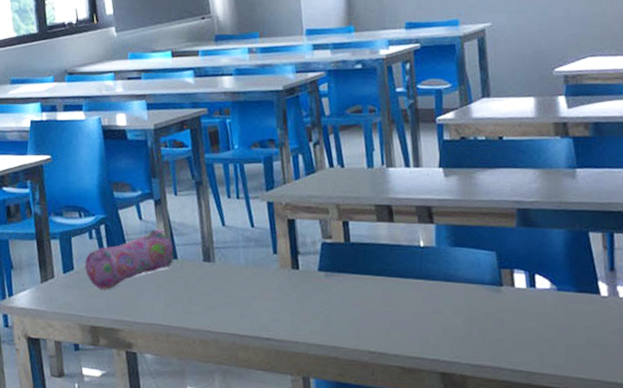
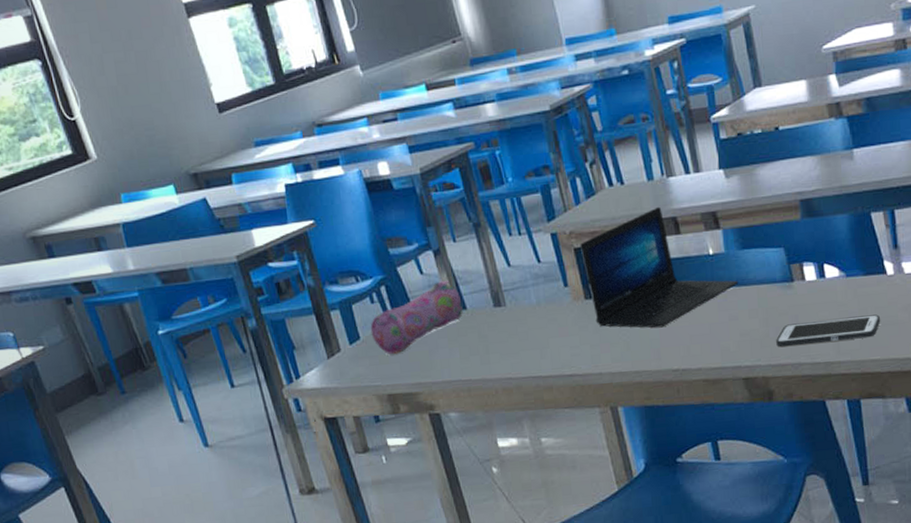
laptop: none [294,193,447,309] -> present [580,206,739,328]
cell phone: none [478,327,590,355] -> present [776,314,881,347]

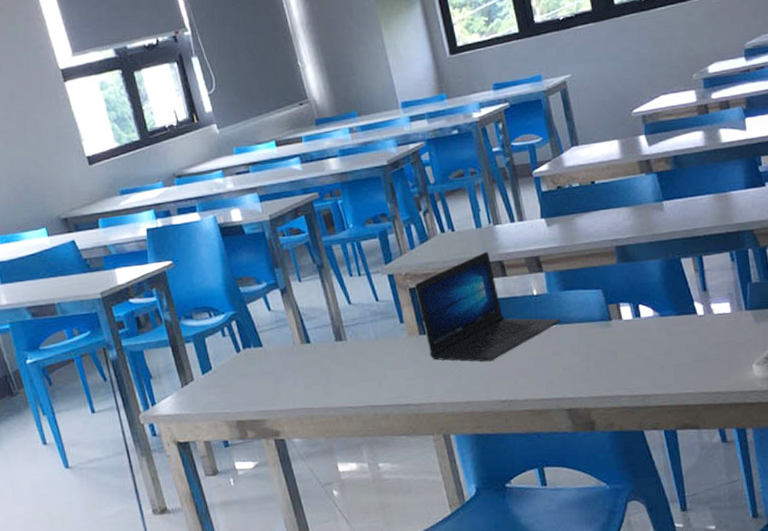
pencil case: present [370,281,463,354] -> none [221,317,307,384]
cell phone: present [776,314,881,347] -> none [596,351,693,380]

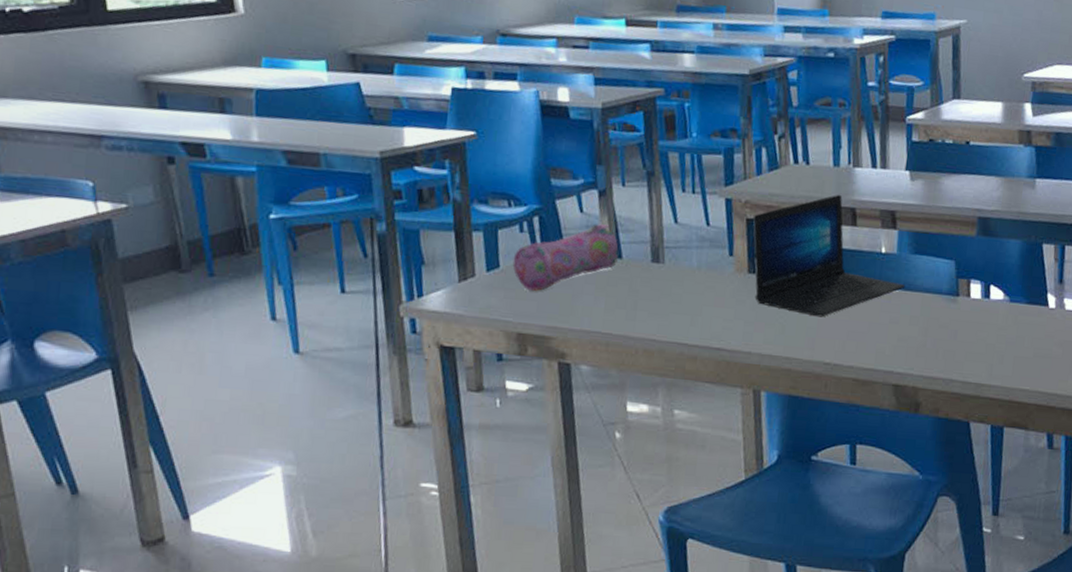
pencil case: none [221,317,307,384] -> present [512,224,618,291]

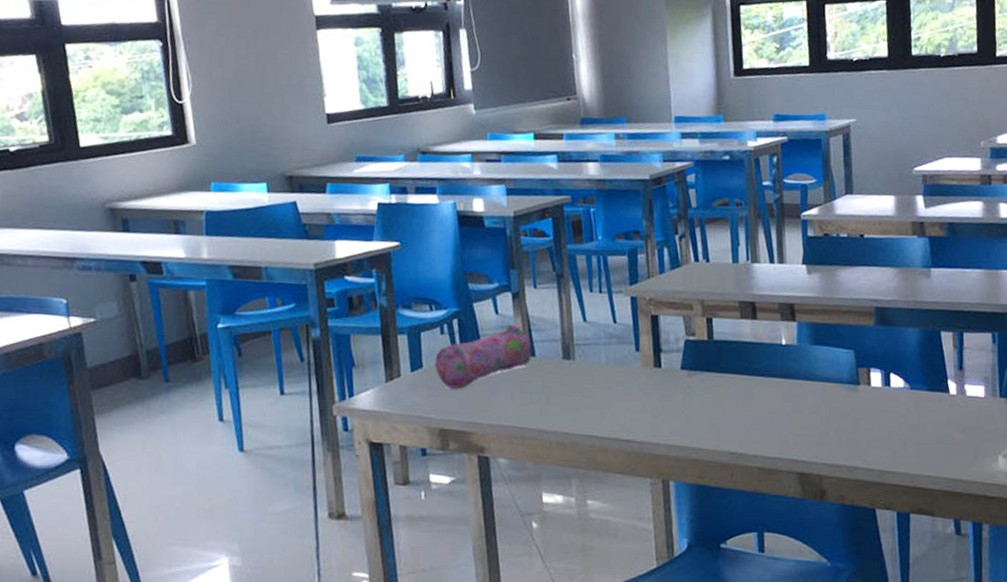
laptop: present [753,194,906,317] -> none [657,289,807,408]

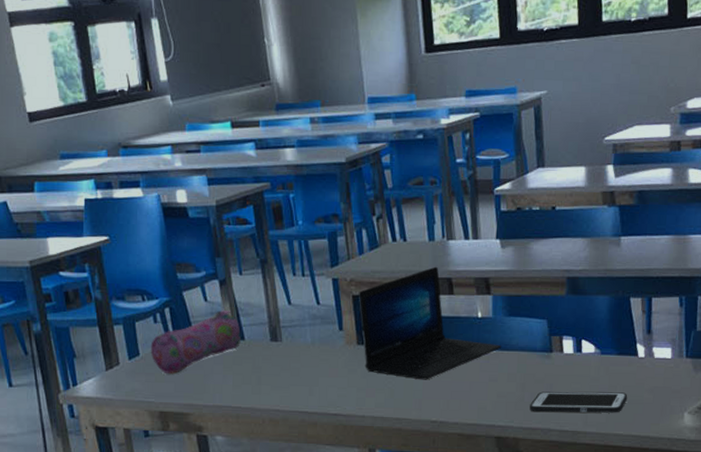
laptop: none [657,289,807,408] -> present [359,266,502,380]
cell phone: none [835,426,939,453] -> present [530,391,628,413]

